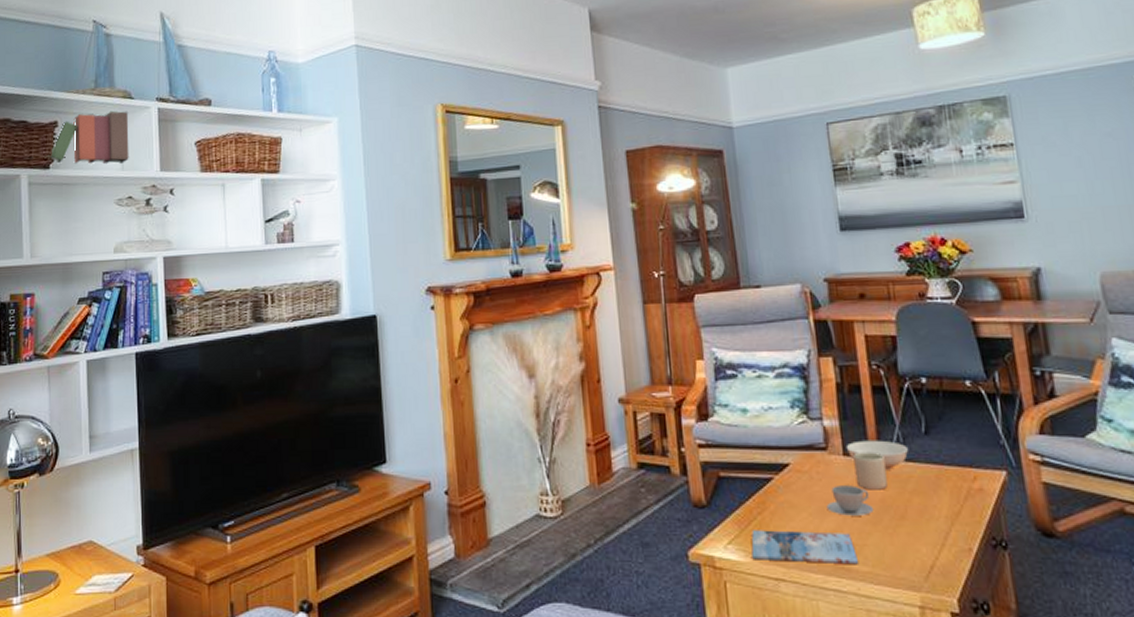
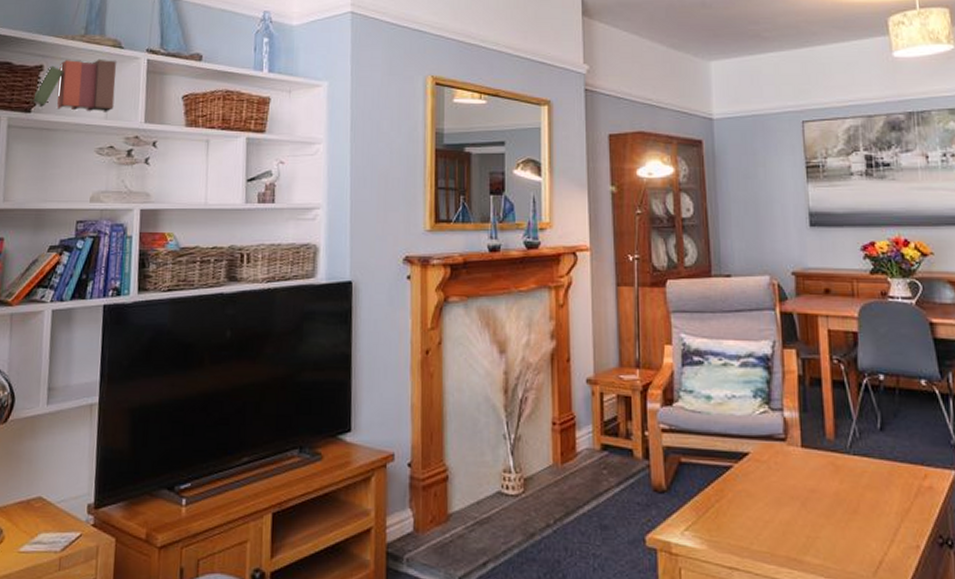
magazine: present [751,530,859,565] -> none [707,517,811,557]
teacup: present [826,485,875,516] -> none [782,477,828,508]
bowl: present [845,440,909,470] -> none [804,433,865,464]
mug: present [853,452,888,490] -> none [811,444,842,484]

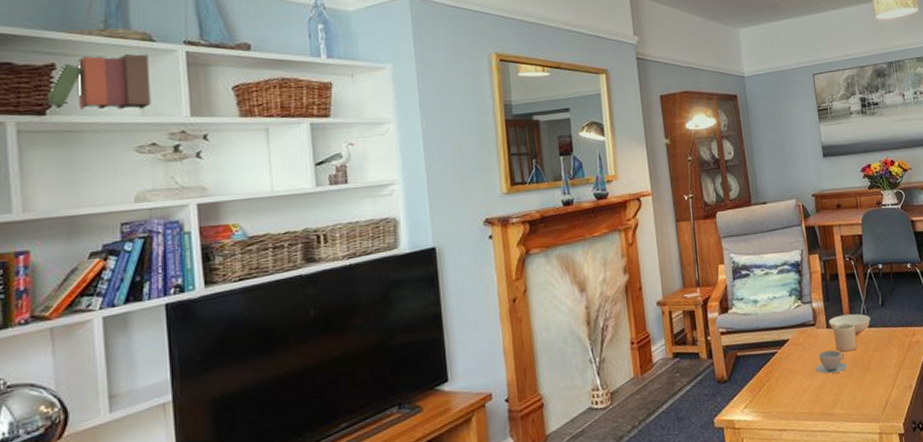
teacup: none [782,477,828,508] -> present [815,350,848,374]
bowl: none [804,433,865,464] -> present [828,313,871,336]
mug: none [811,444,842,484] -> present [834,323,857,352]

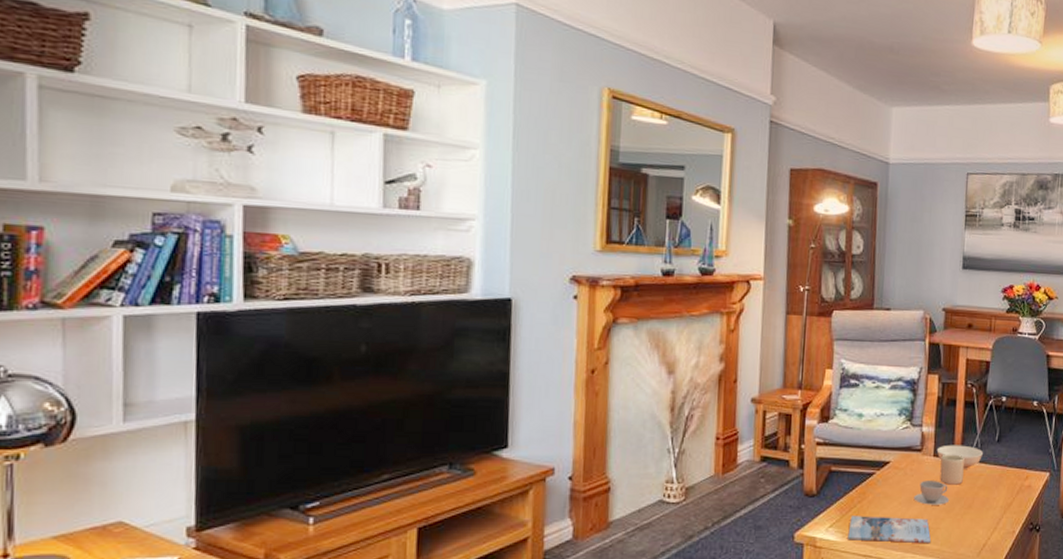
books: present [44,54,151,110] -> none [72,10,201,86]
magazine: none [762,386,838,418] -> present [848,516,932,544]

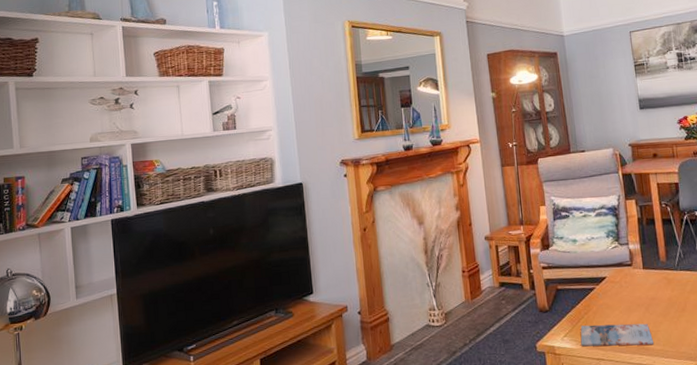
teacup: present [913,481,950,505] -> none [632,290,664,312]
bowl: present [936,445,984,469] -> none [644,256,688,278]
mug: present [940,454,964,485] -> none [650,265,673,293]

